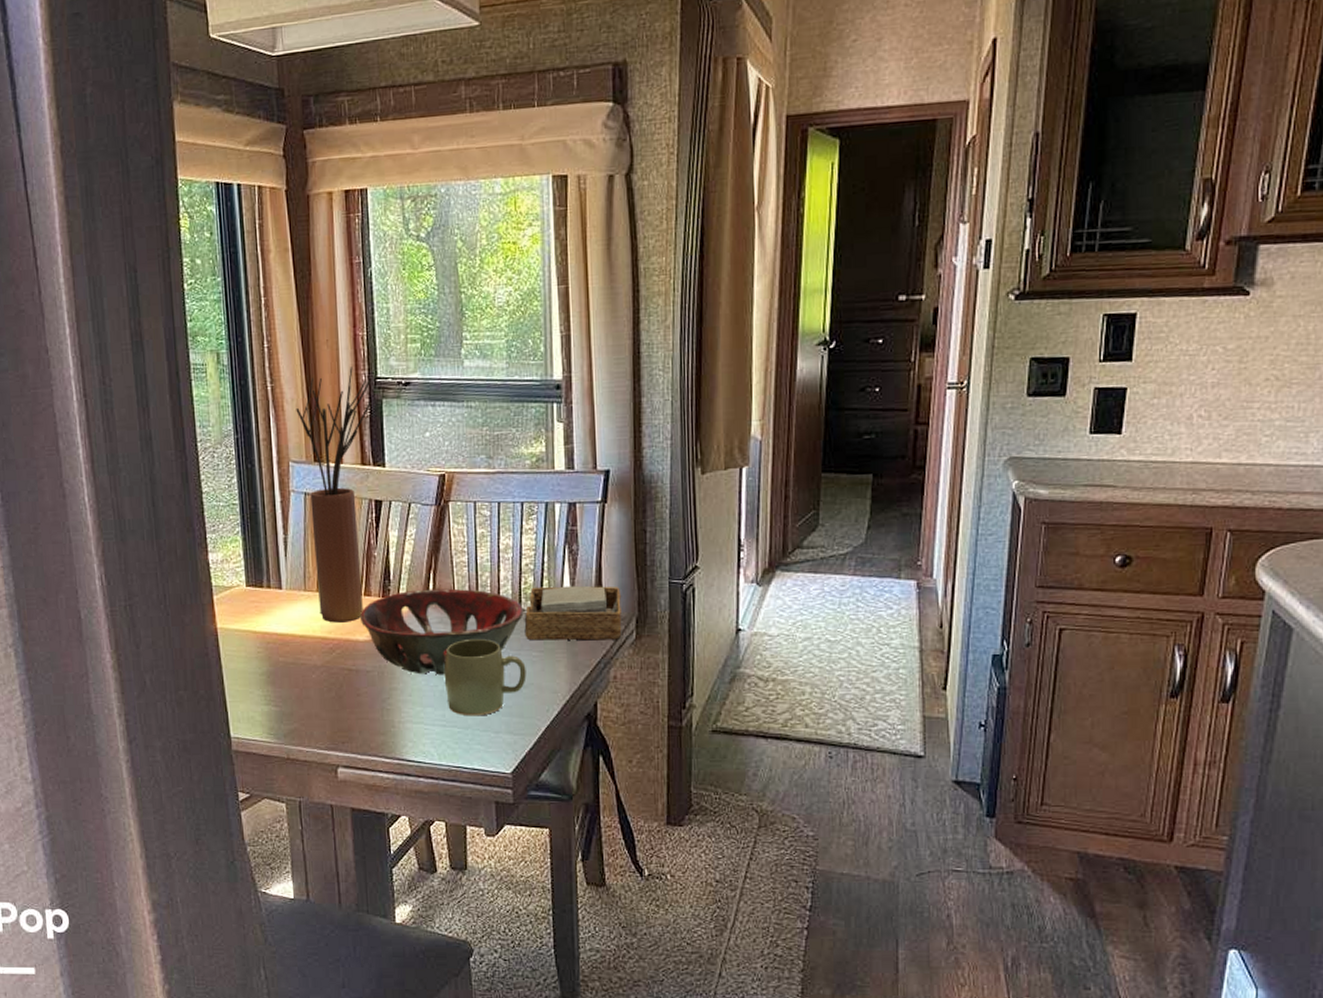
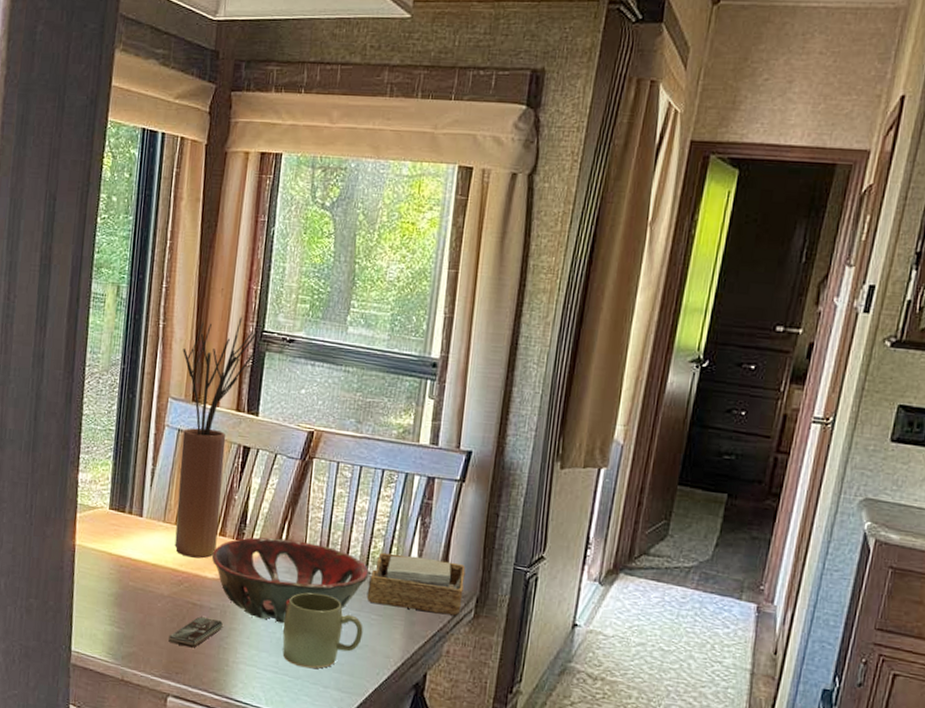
mobile phone: none [329,681,382,715] -> present [168,616,223,648]

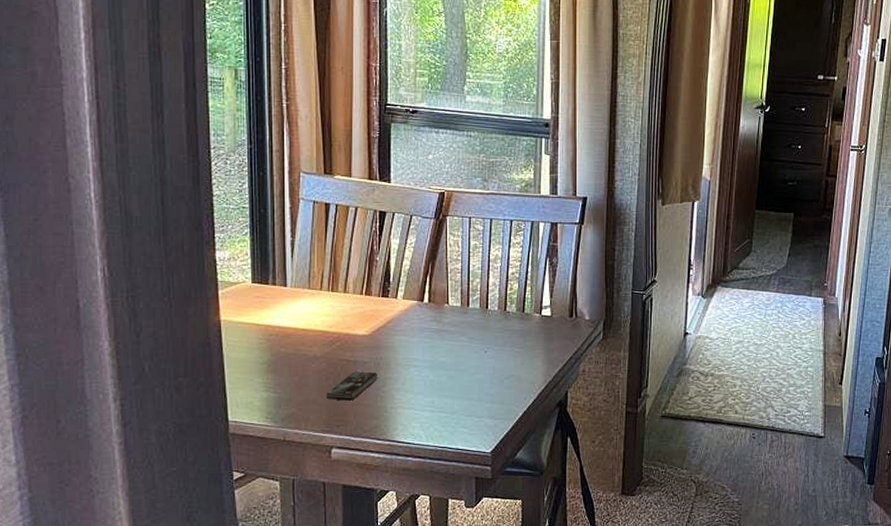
vase: present [174,317,257,558] -> none [309,93,381,318]
decorative bowl: present [211,537,369,624] -> none [359,291,508,367]
mug: present [282,592,363,669] -> none [435,335,508,403]
napkin holder: present [366,552,466,616] -> none [508,292,593,339]

